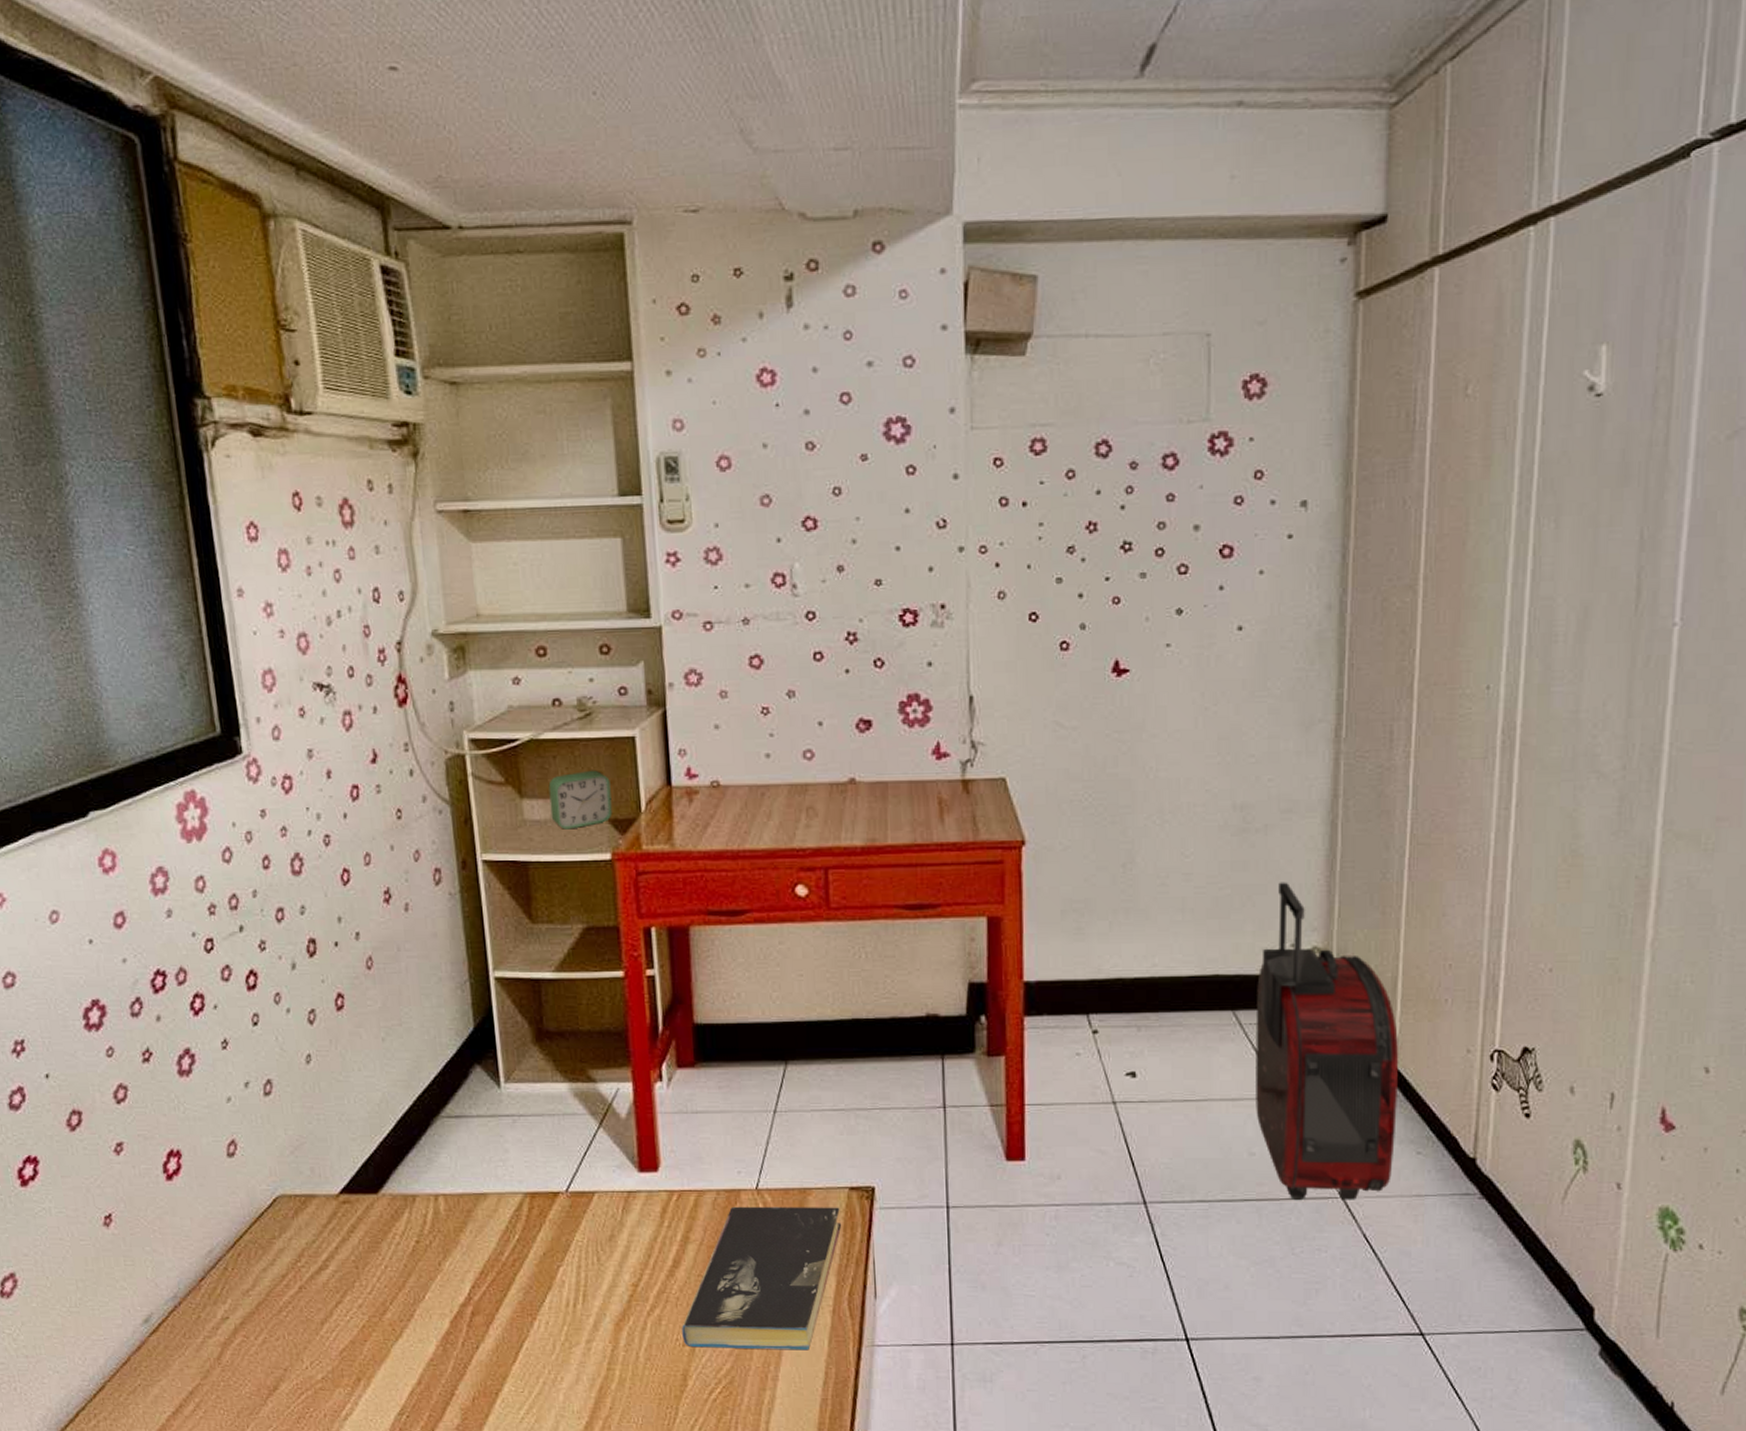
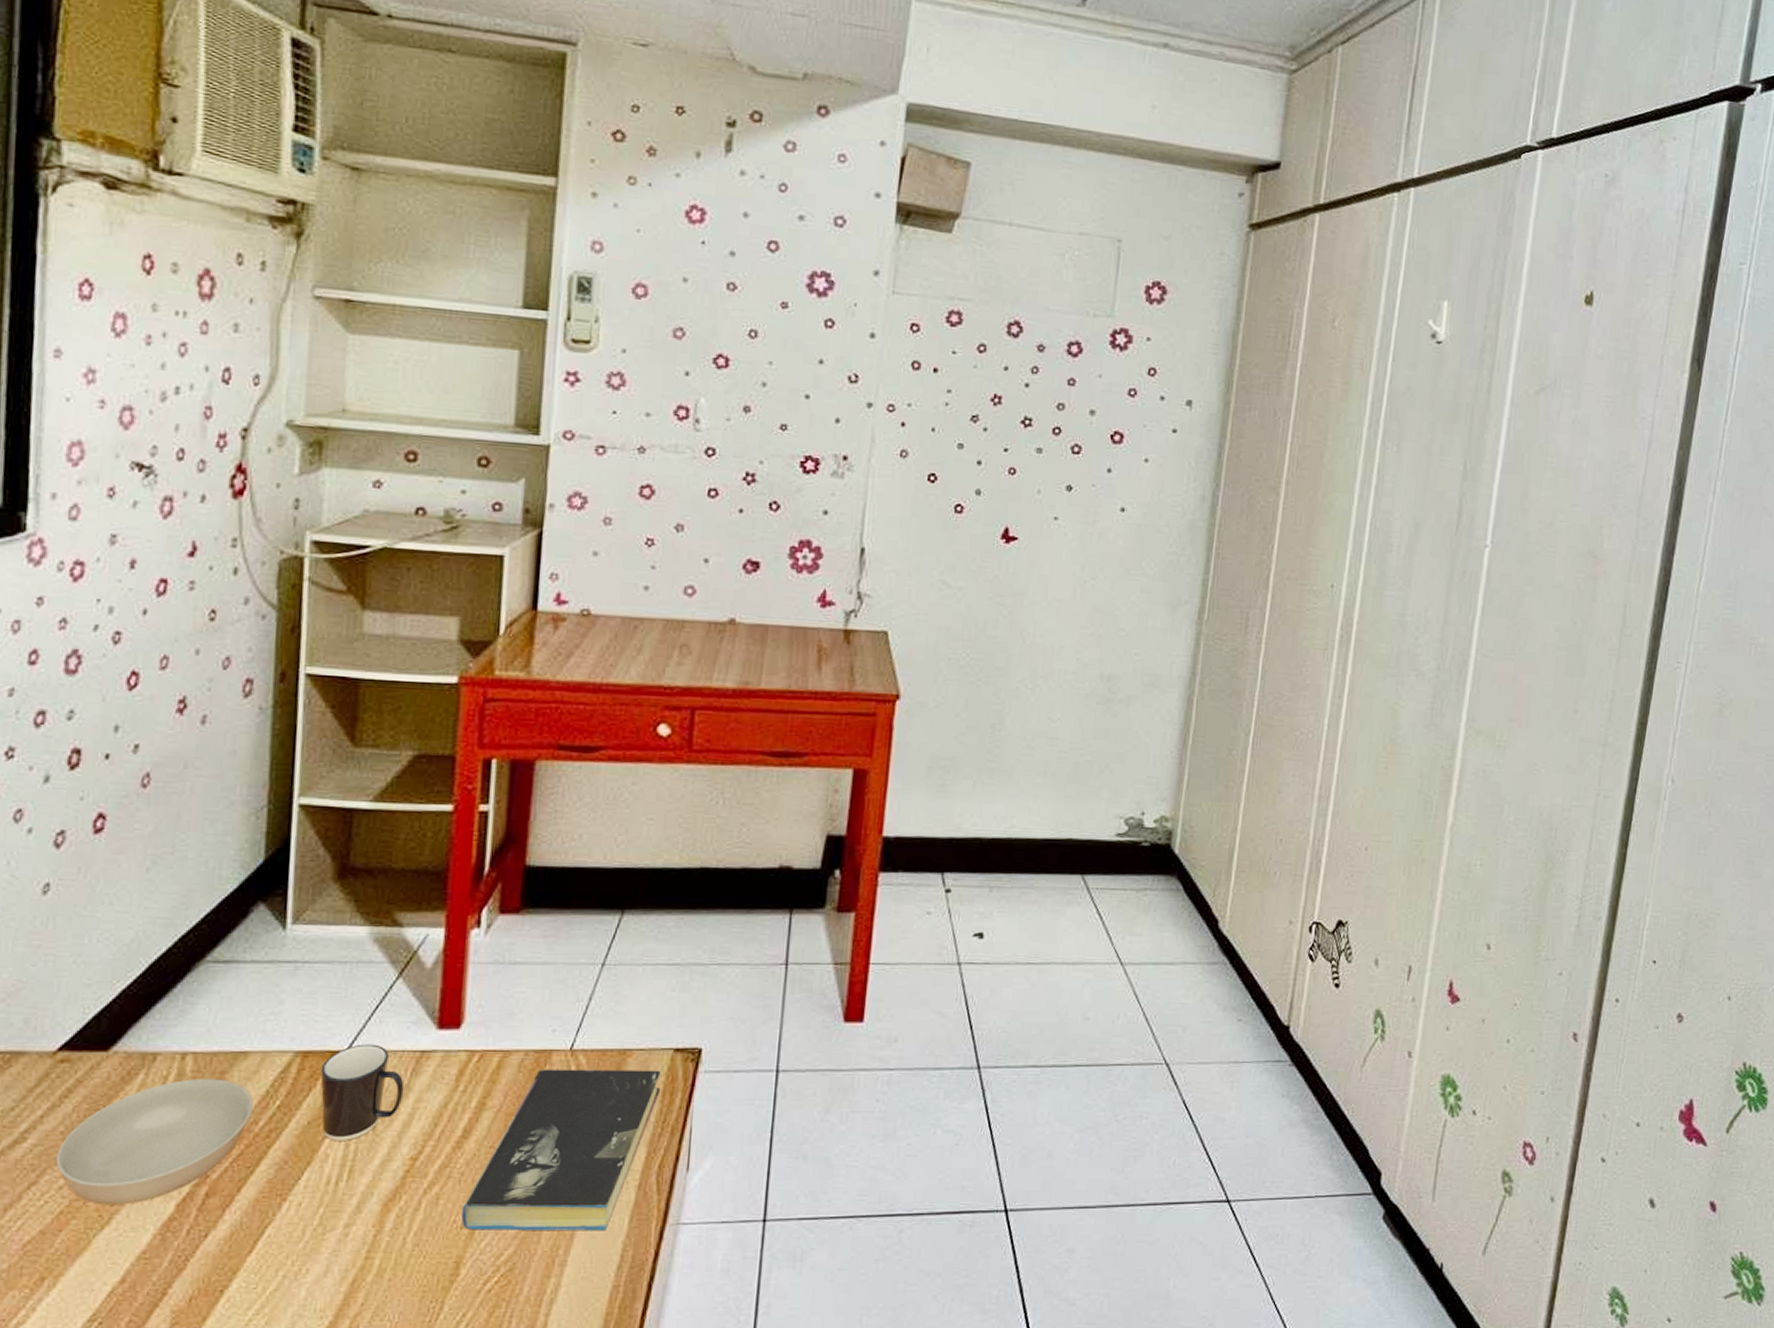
bowl: none [352,1216,498,1321] -> present [55,1079,253,1205]
mug: none [547,1186,619,1269] -> present [320,1044,404,1141]
alarm clock: present [548,770,613,830] -> none [395,586,469,648]
suitcase: present [1256,882,1399,1200] -> none [1094,752,1230,1066]

